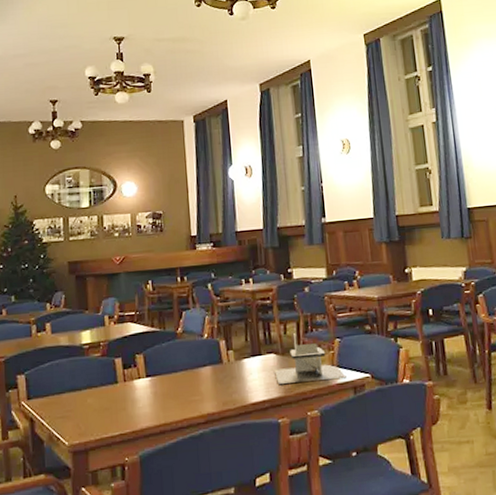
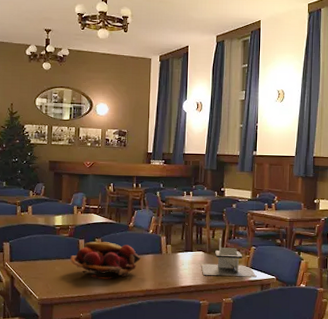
fruit basket: none [105,357,196,408] -> present [70,241,141,279]

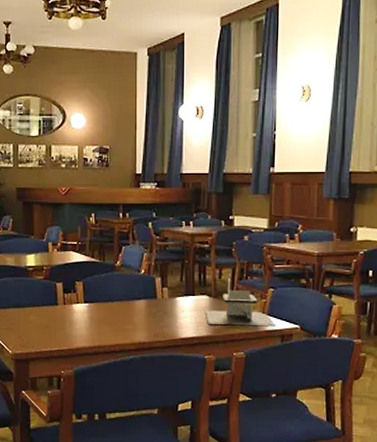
fruit basket: present [70,241,141,279] -> none [47,285,131,330]

